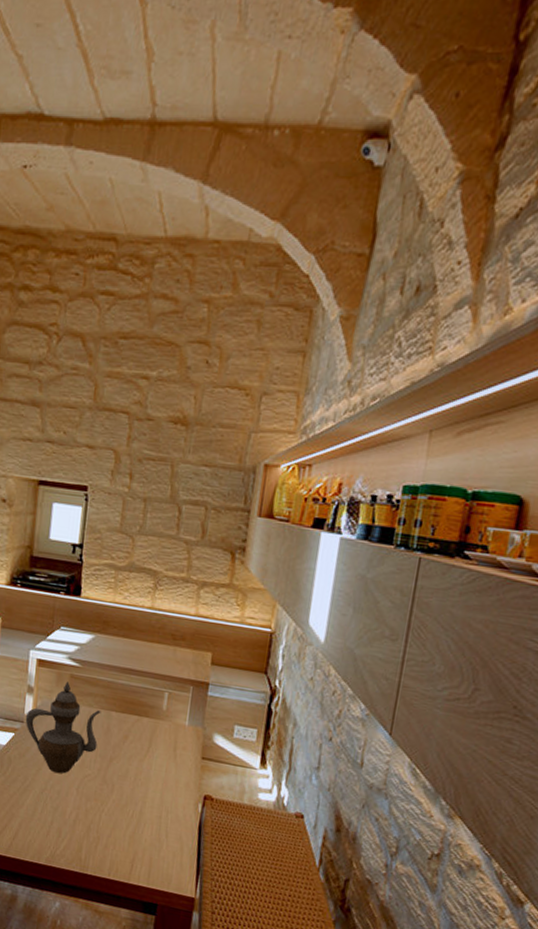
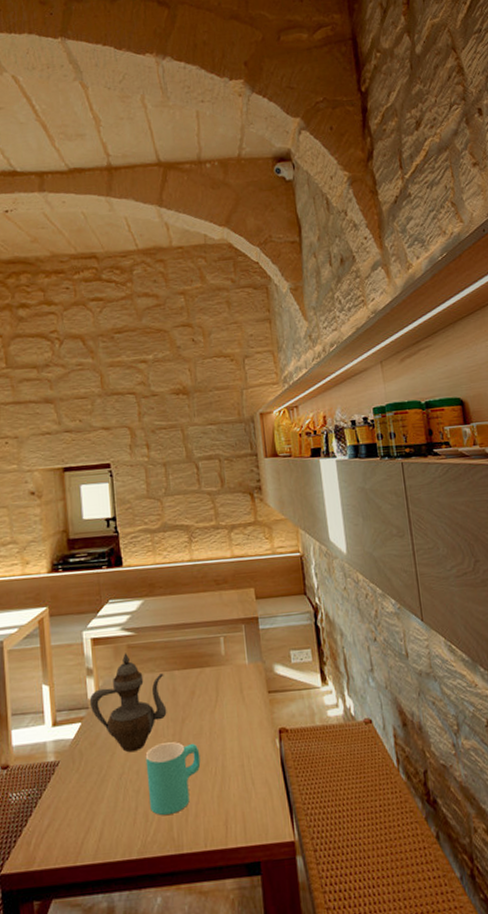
cup: none [64,773,121,838] -> present [145,742,201,816]

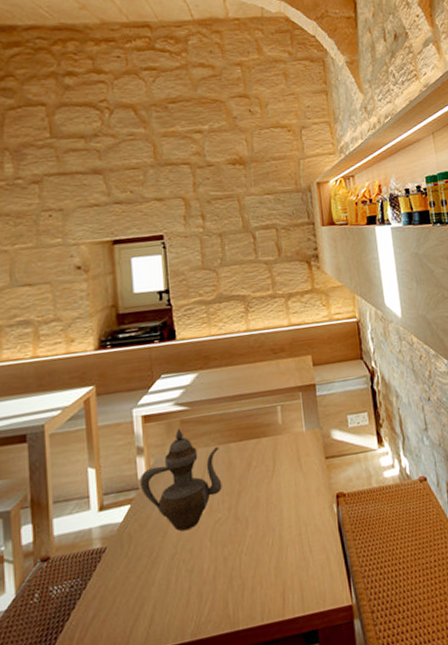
cup: present [145,742,201,816] -> none [199,515,257,594]

